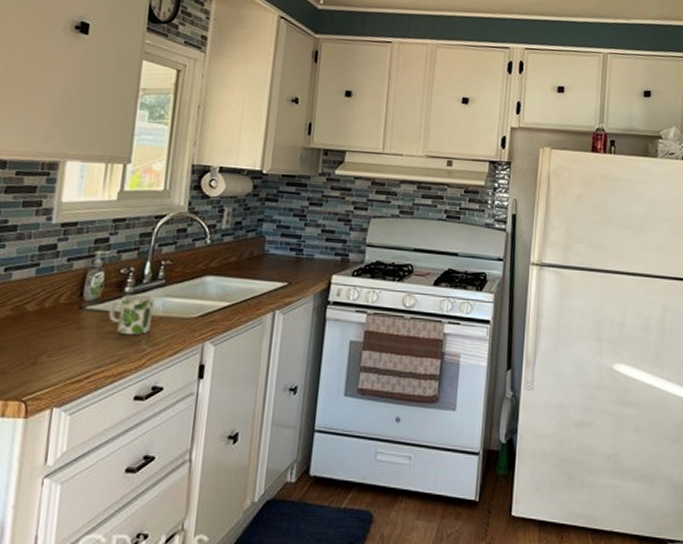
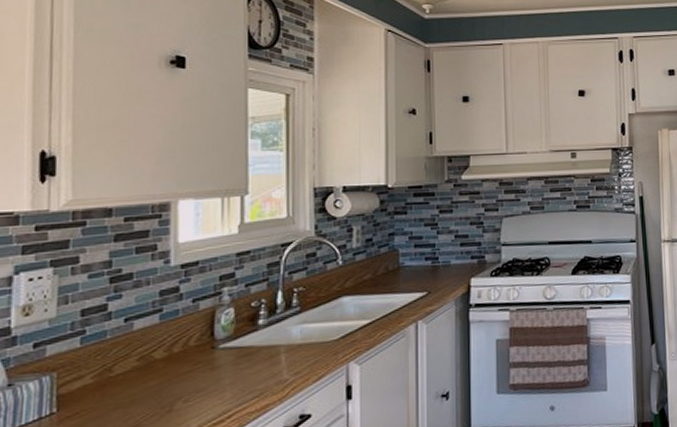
mug: present [108,294,154,336] -> none [244,324,290,368]

